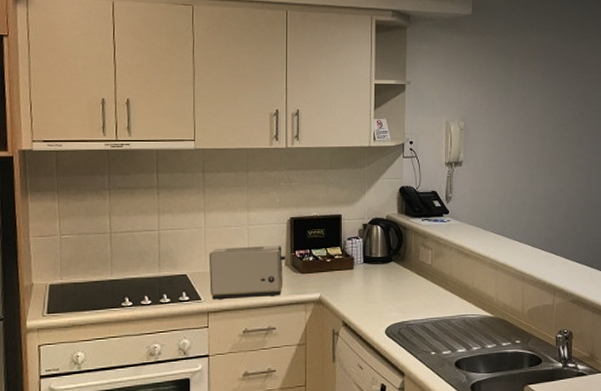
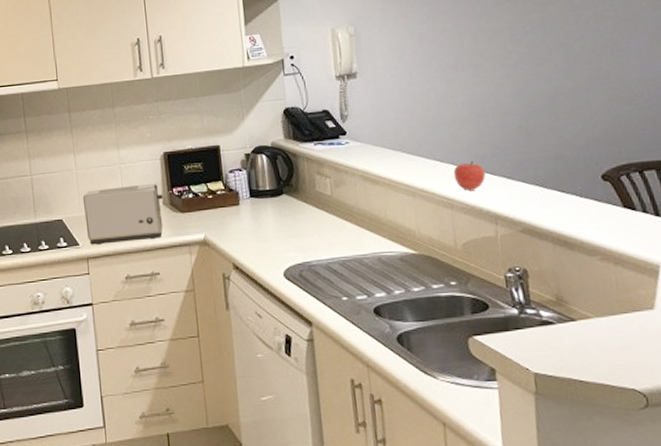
fruit: none [527,242,551,266] -> present [453,160,486,191]

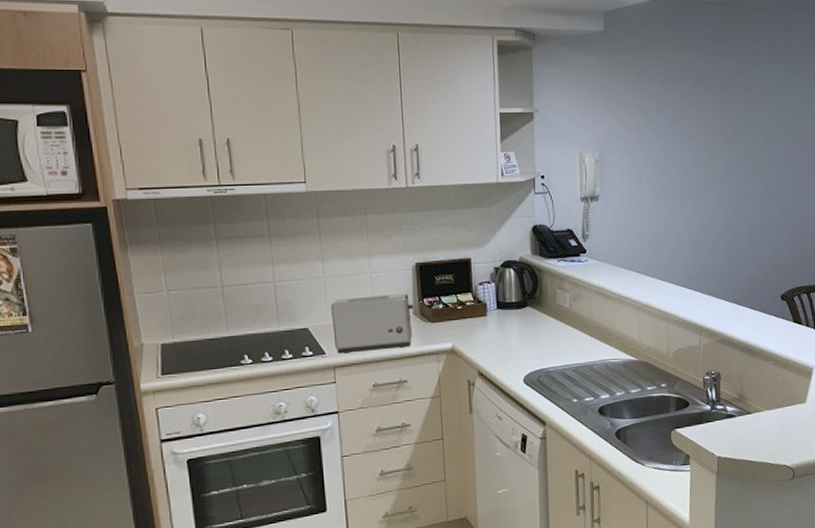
fruit: present [453,160,486,191] -> none [671,280,696,306]

